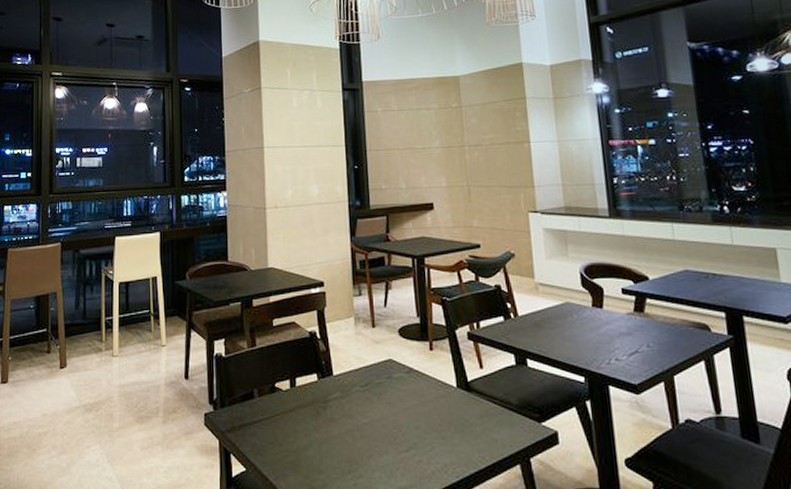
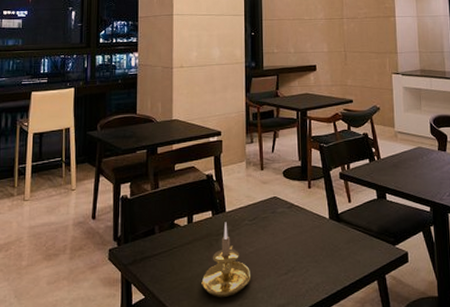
candle holder: none [308,387,365,476] -> present [201,222,250,298]

